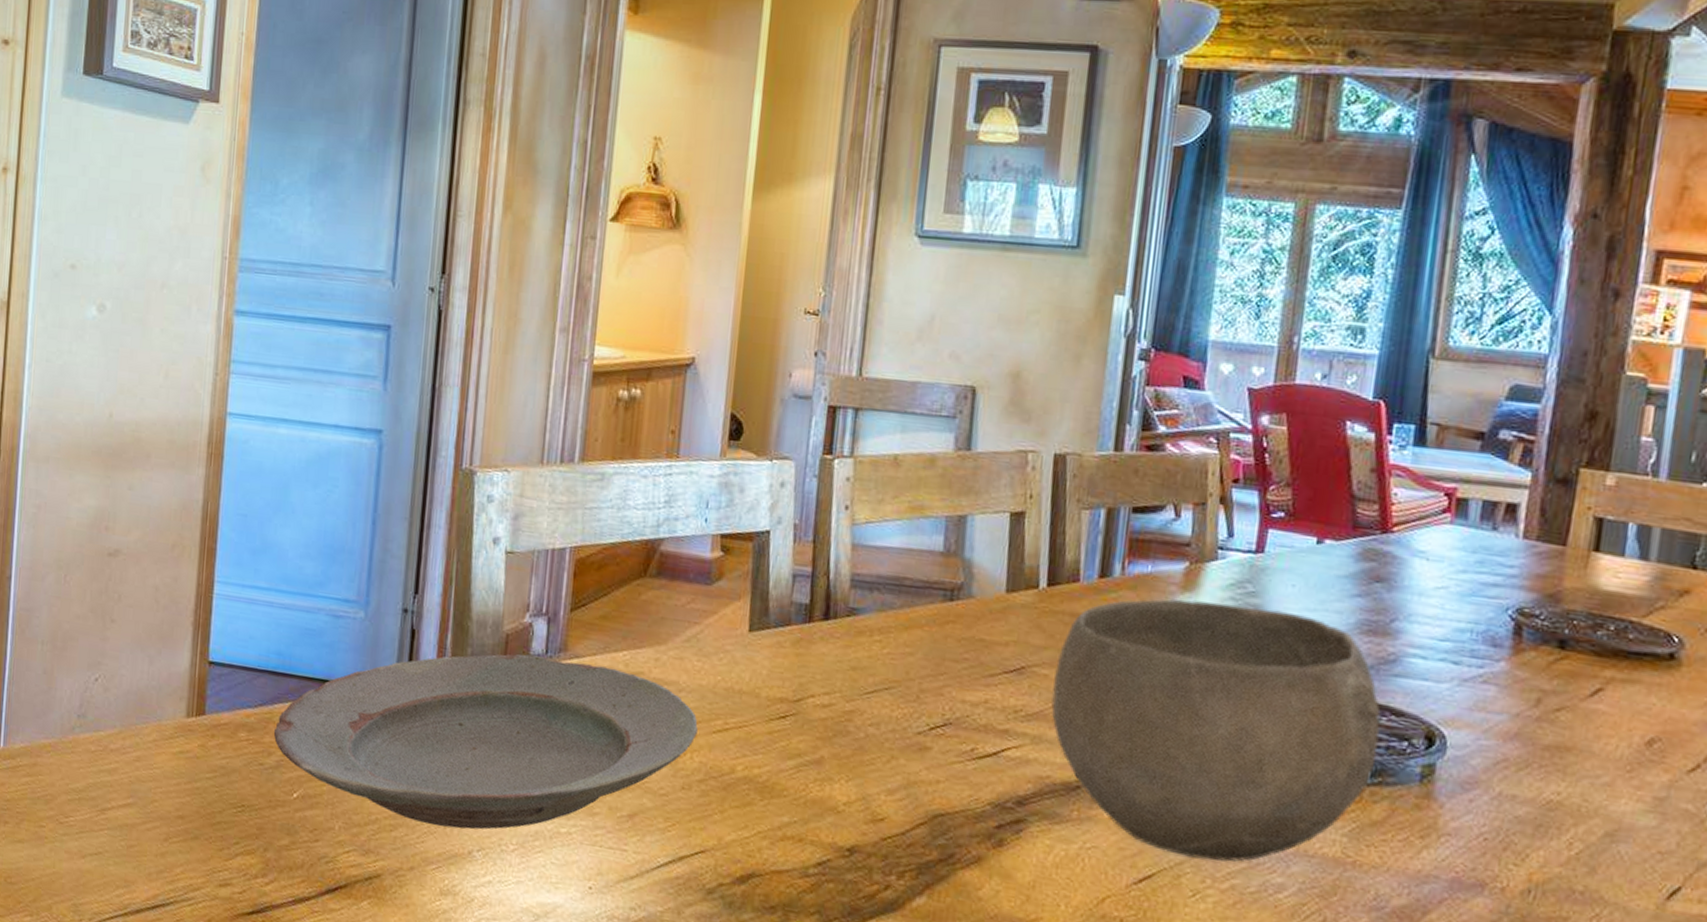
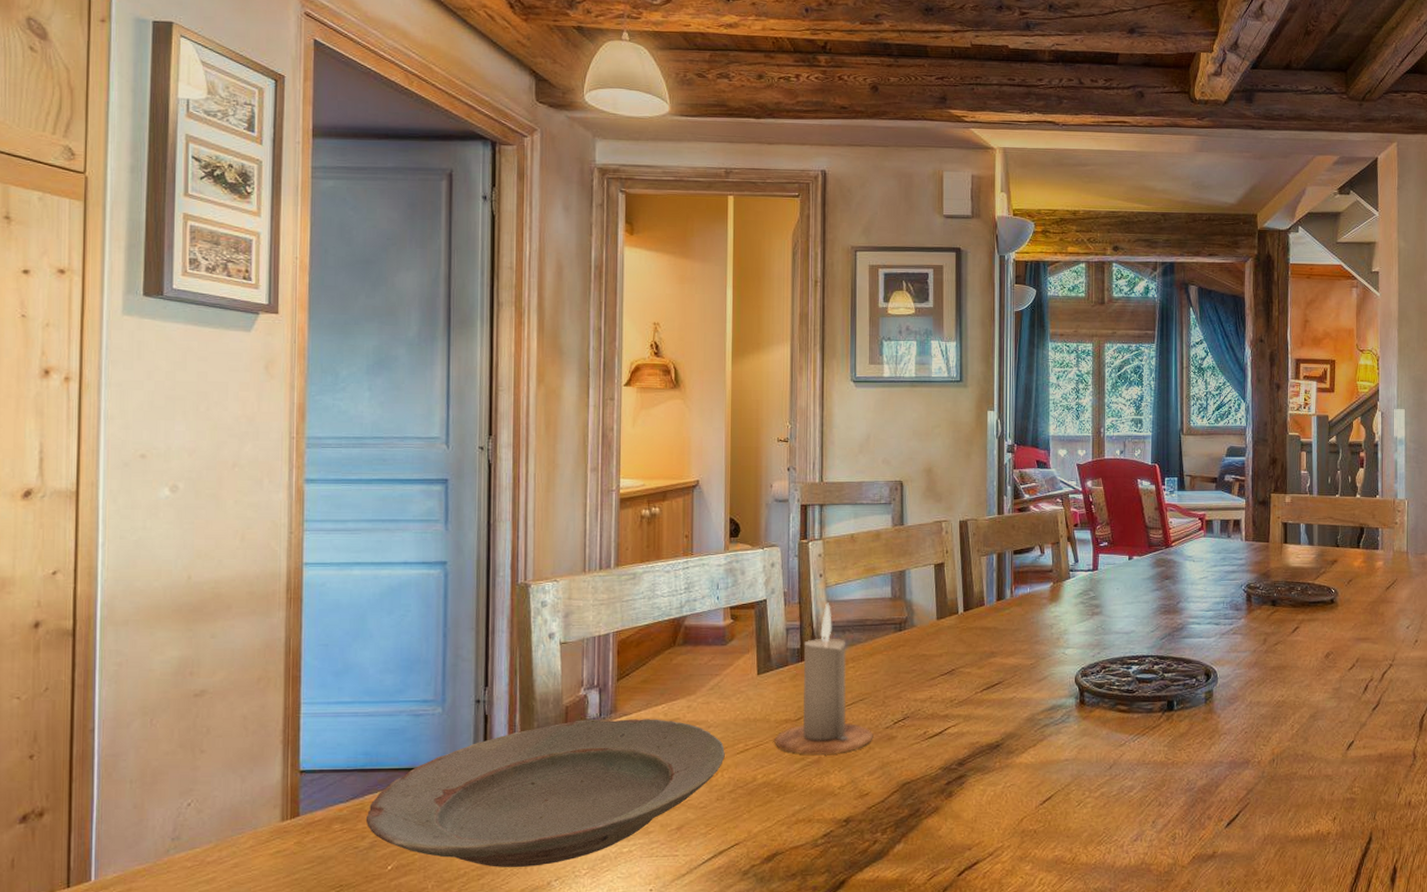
candle: none [763,546,899,758] -> present [774,602,873,755]
bowl: present [1051,599,1381,862] -> none [974,606,1179,779]

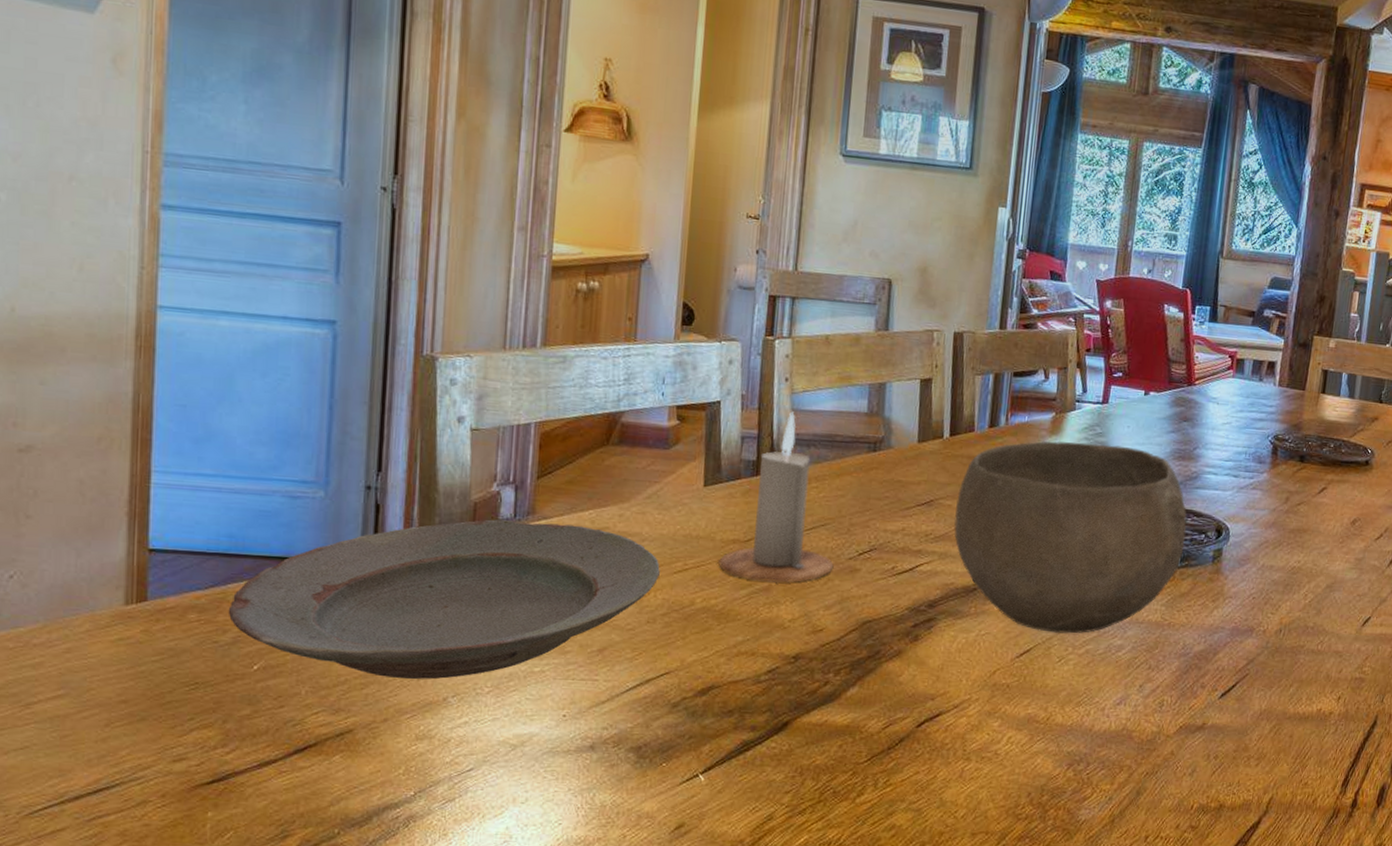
bowl: none [974,606,1179,779] -> present [954,441,1187,634]

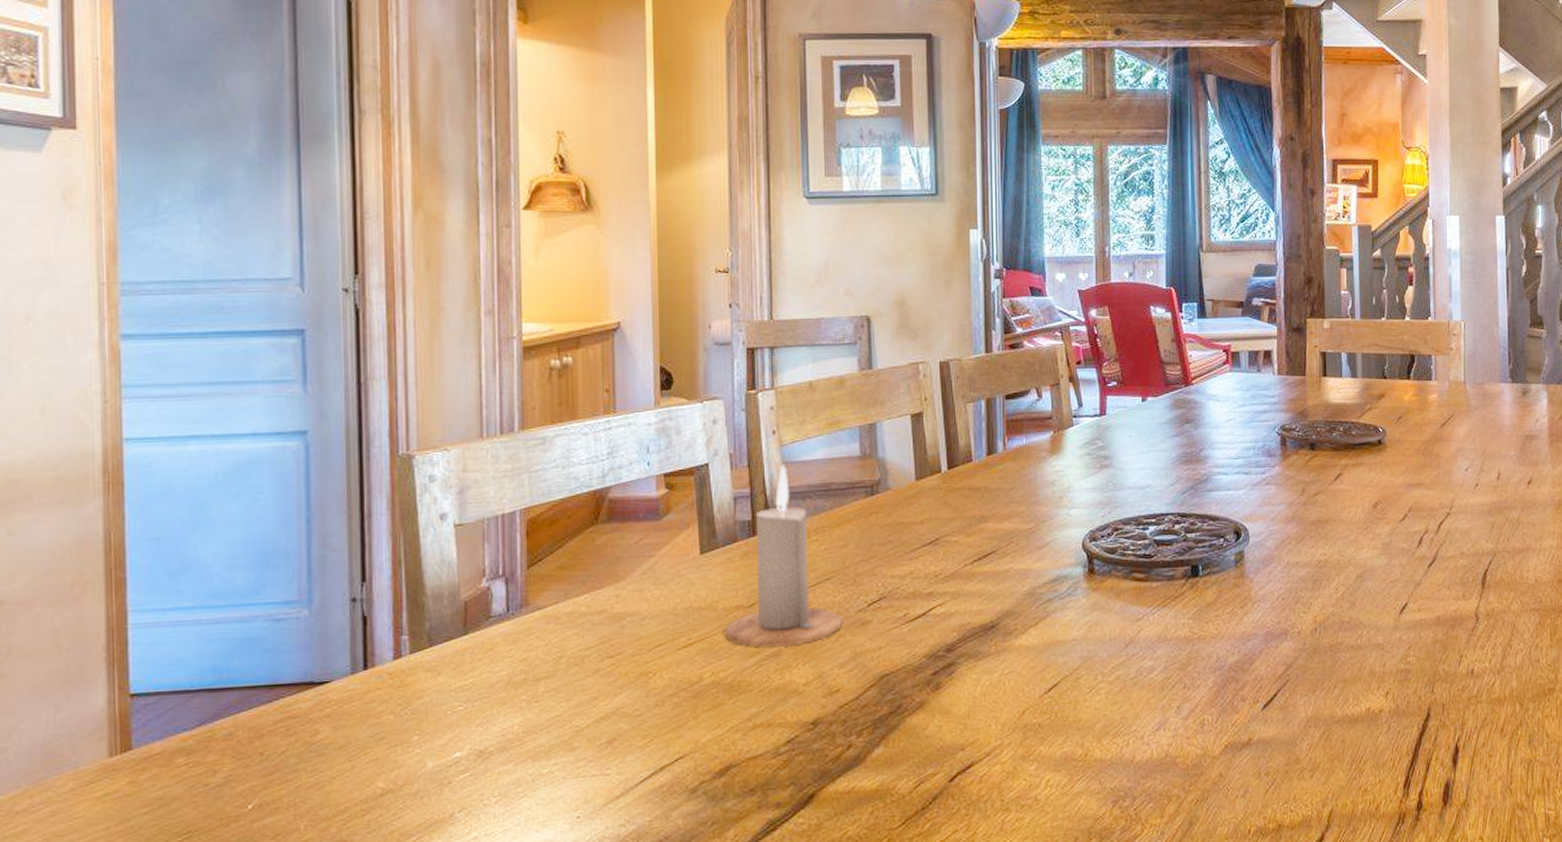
plate: present [228,519,660,679] -> none [217,612,664,800]
bowl: present [954,441,1187,634] -> none [962,457,1204,662]

